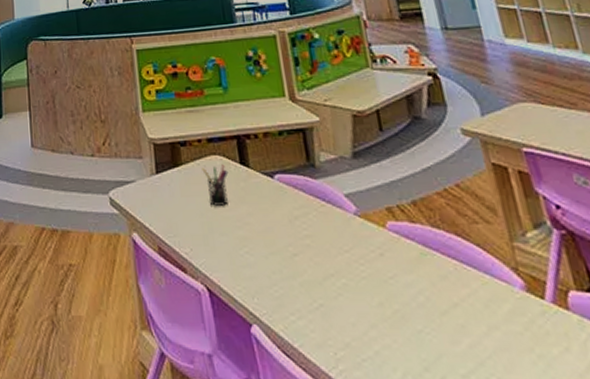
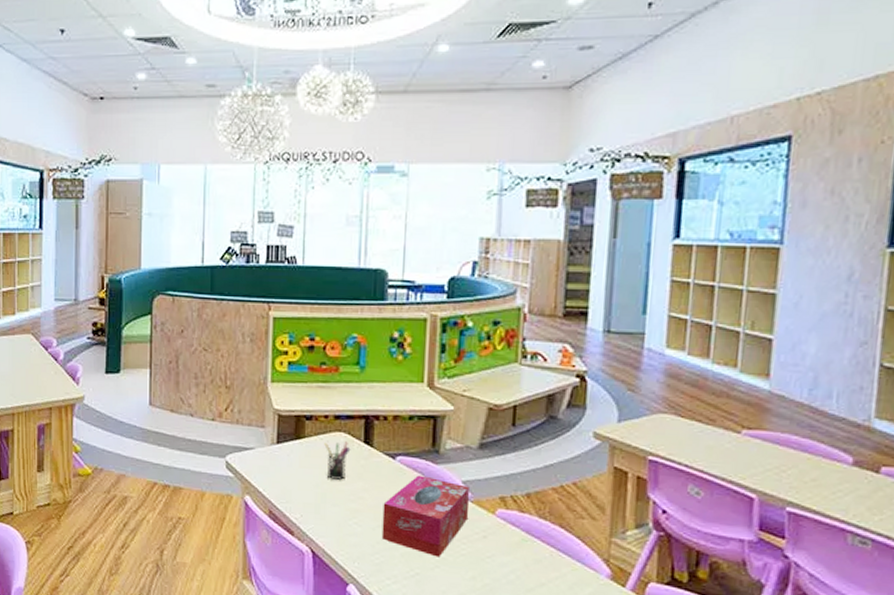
tissue box: none [270,193,360,283] -> present [381,475,469,557]

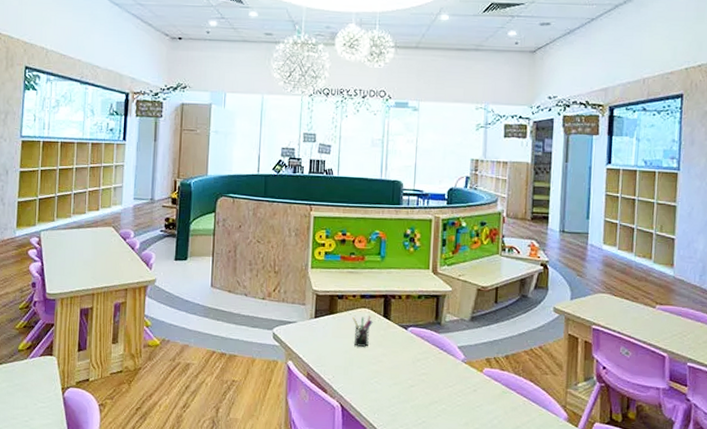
tissue box: present [381,475,469,557] -> none [396,342,463,408]

